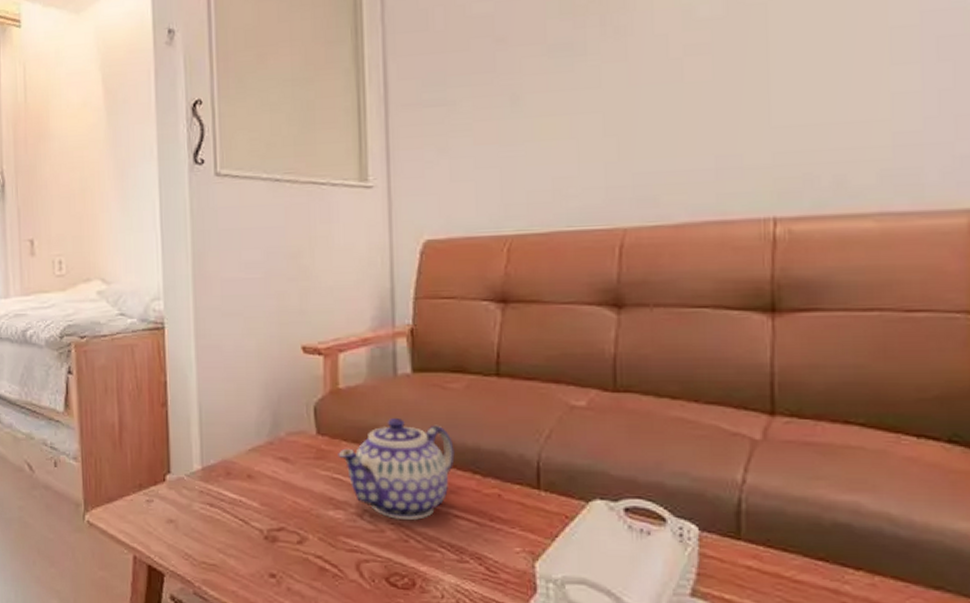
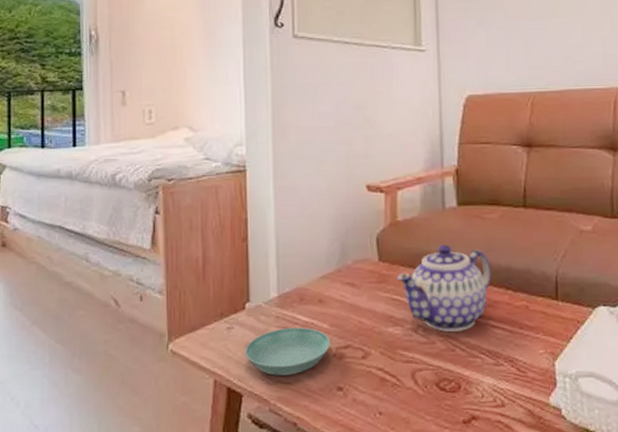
saucer: none [166,503,261,557] -> present [245,327,330,376]

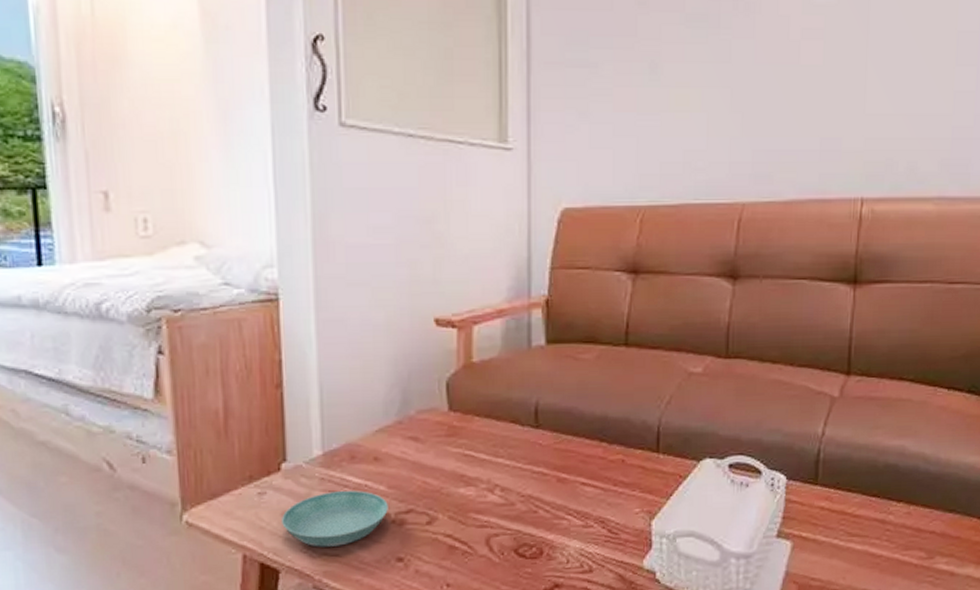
teapot: present [396,244,492,332] -> none [470,390,584,491]

